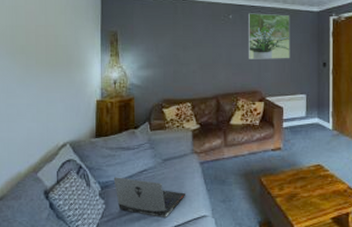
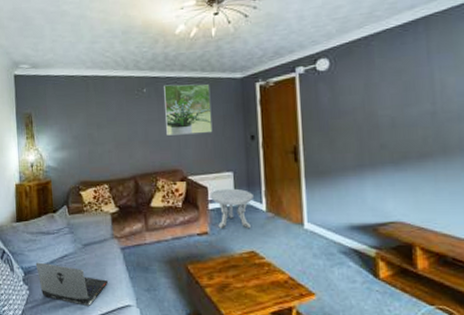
side table: none [284,109,322,145] -> present [209,188,253,229]

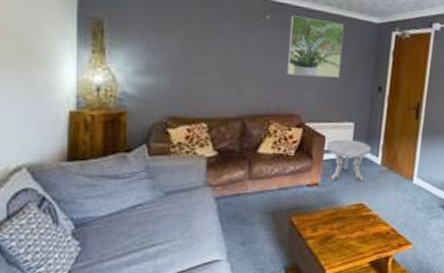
laptop computer: present [35,262,109,306] -> none [93,212,195,262]

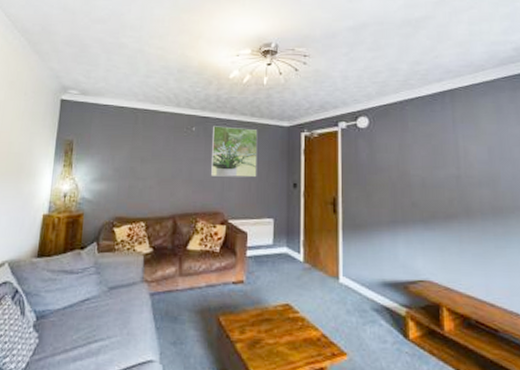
side table: present [326,139,371,182] -> none [249,235,292,280]

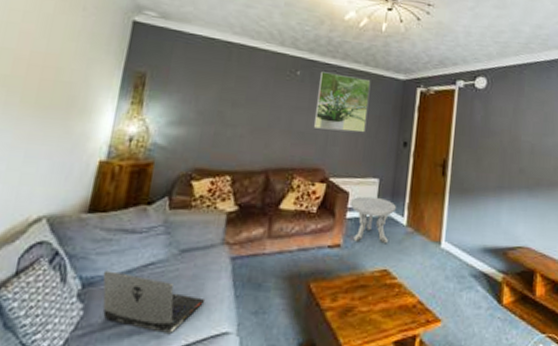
laptop computer: none [51,305,132,360] -> present [102,270,206,333]
side table: none [249,235,292,280] -> present [349,196,396,244]

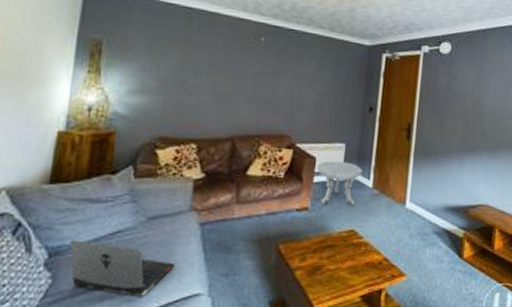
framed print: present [314,71,371,133] -> none [280,37,336,99]

